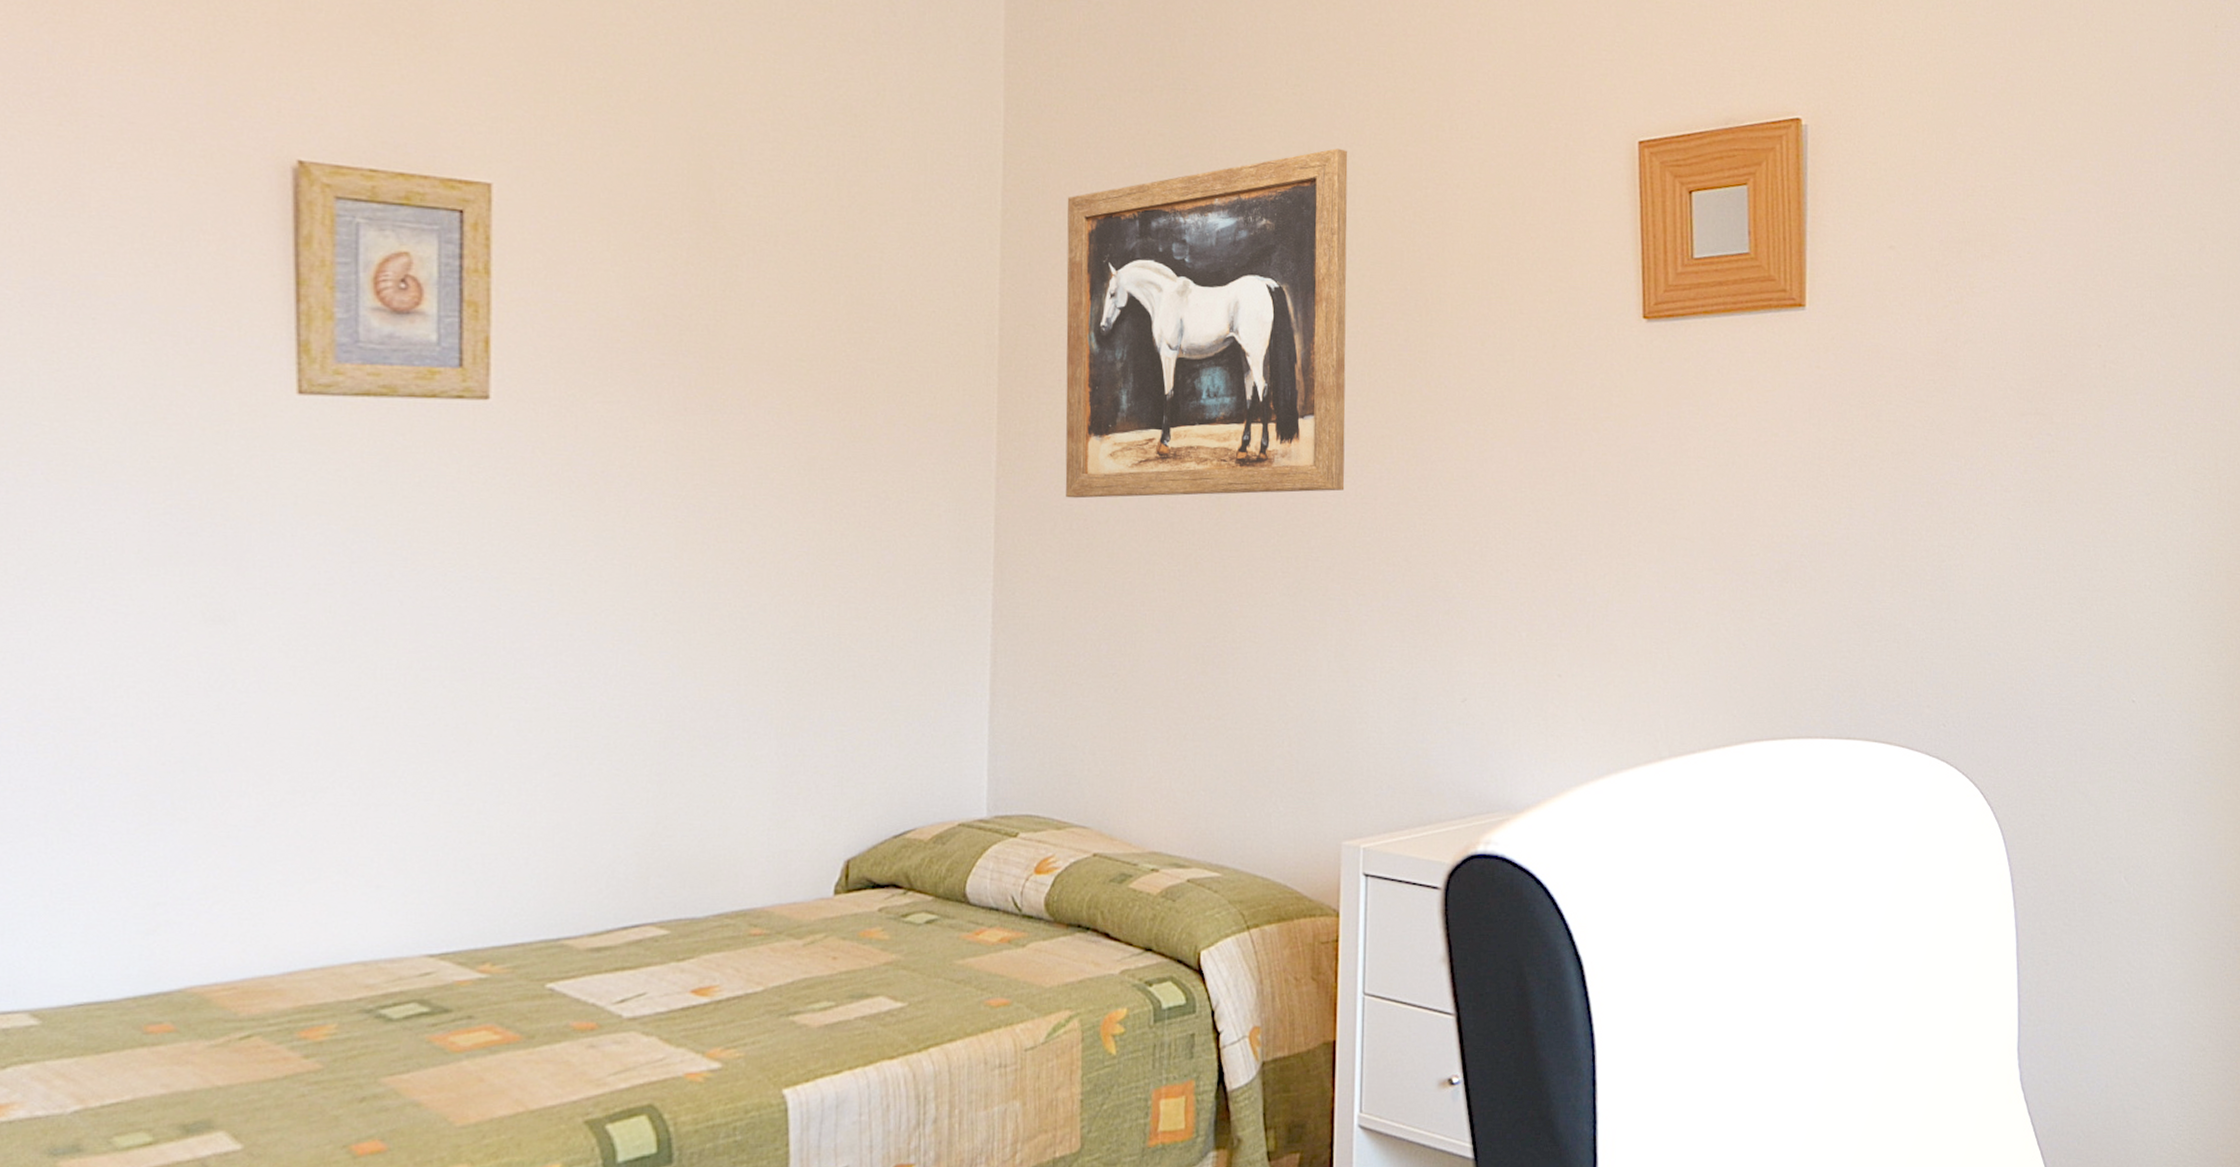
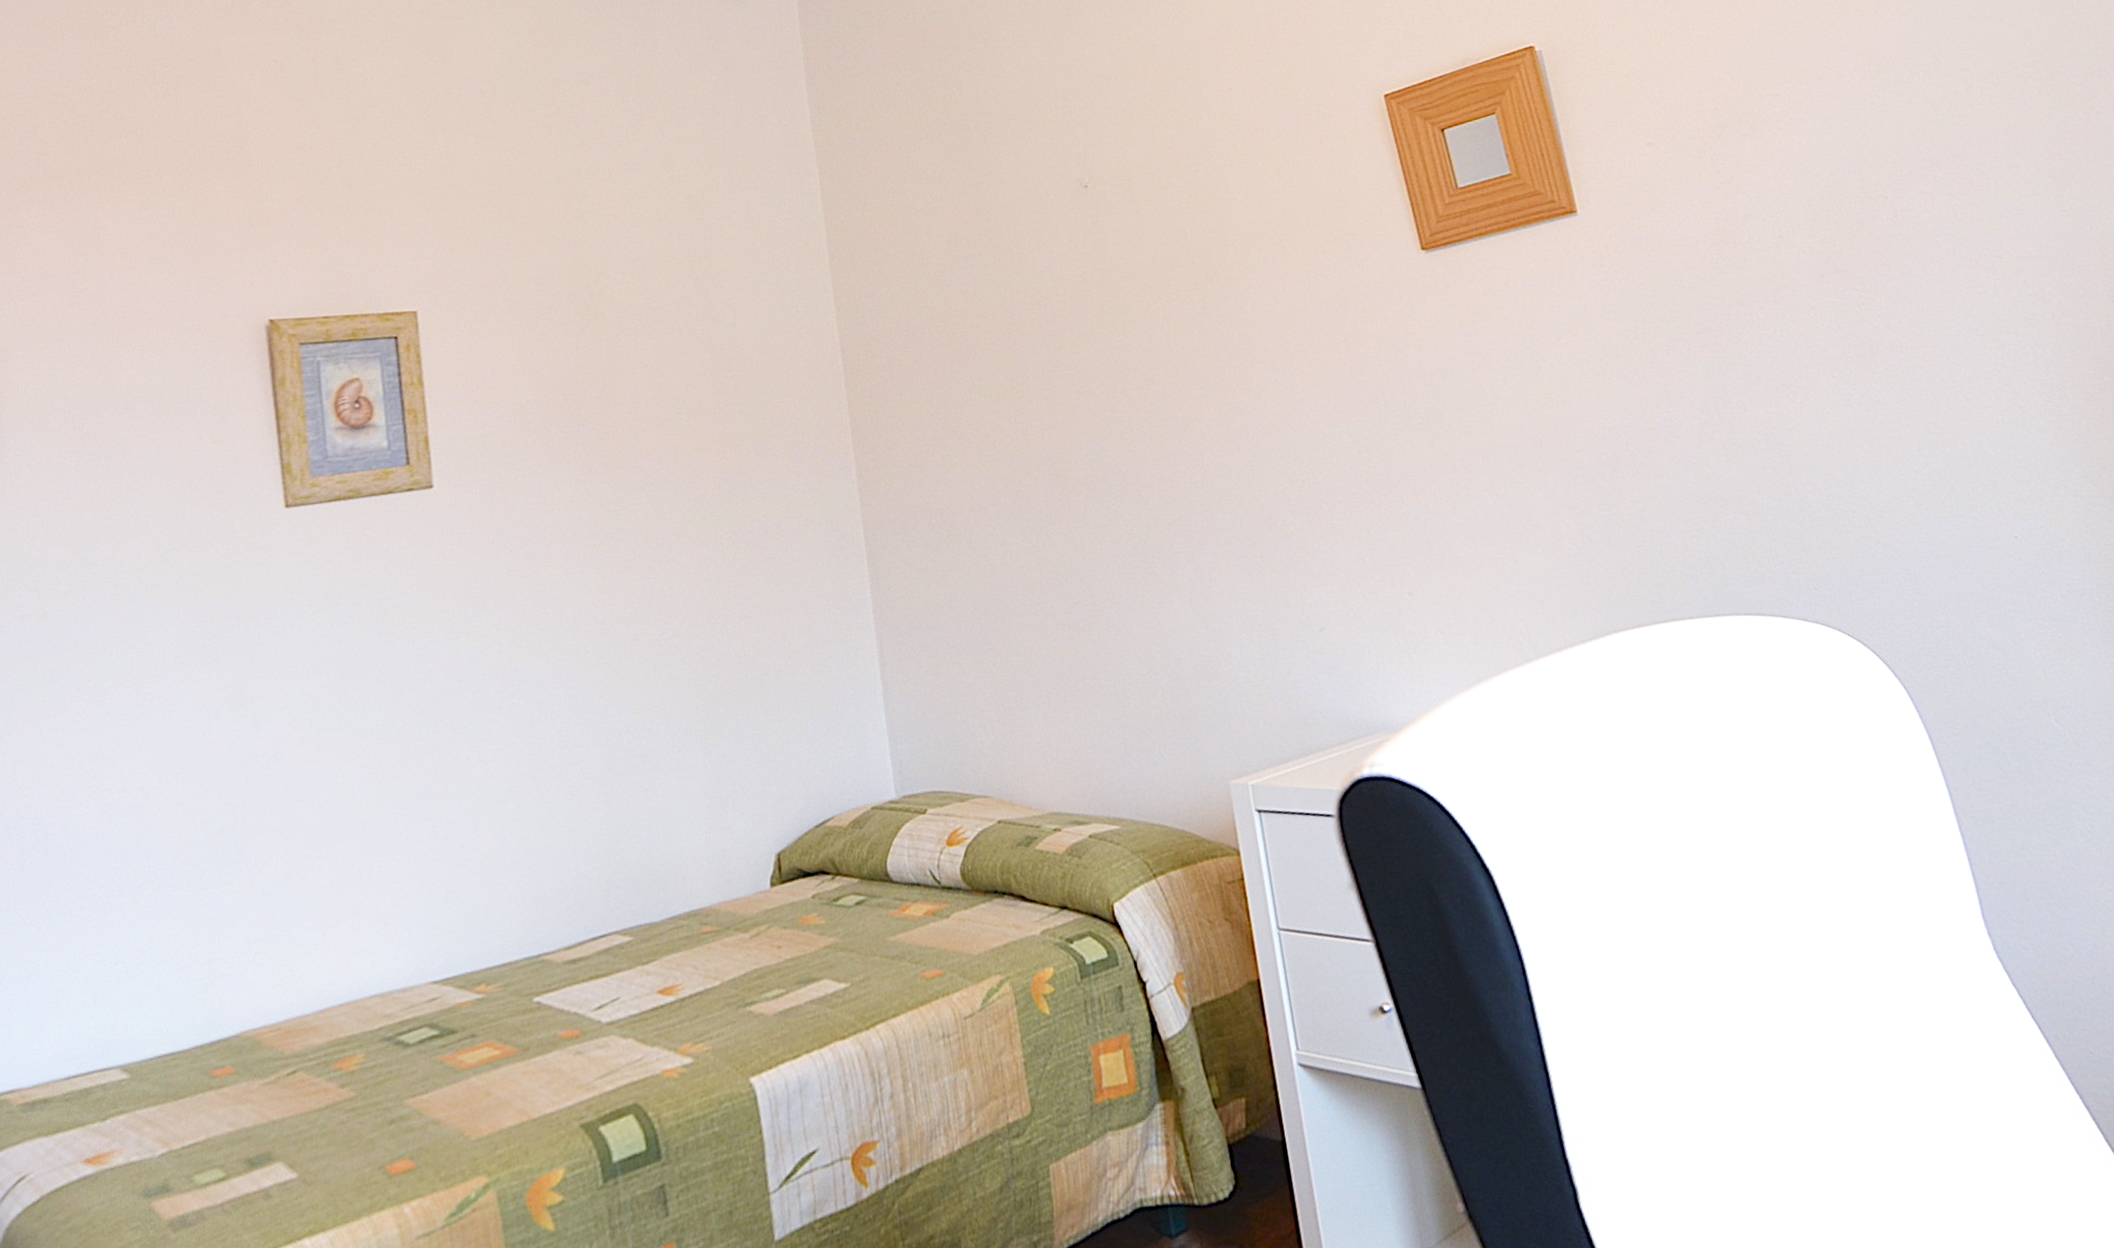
wall art: present [1065,148,1348,499] -> none [883,152,1172,497]

